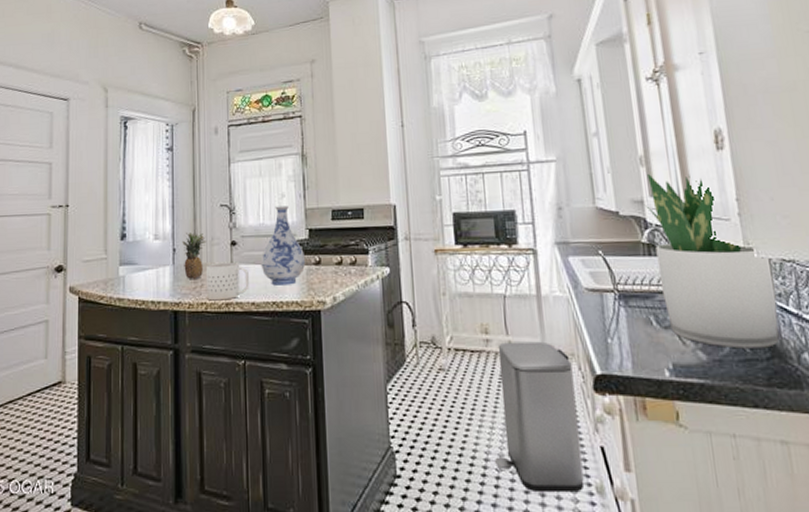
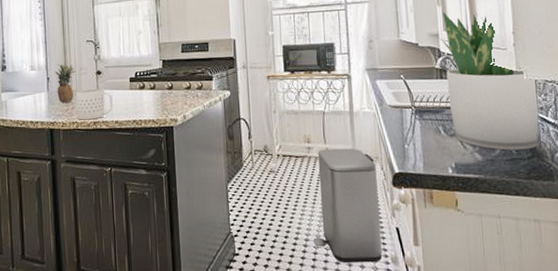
vase: present [260,205,306,287] -> none [122,41,160,108]

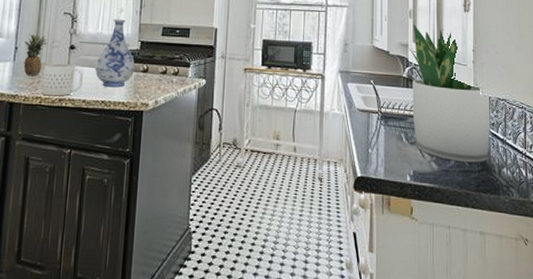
vase: none [122,41,160,108] -> present [94,19,136,89]
pedal bin: present [313,148,382,263] -> none [272,147,340,268]

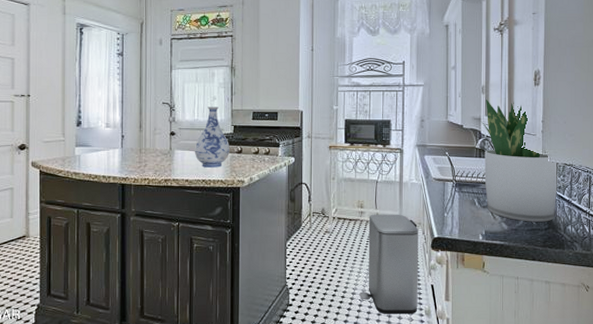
fruit: present [23,34,47,75] -> none [130,123,150,160]
mug: present [41,63,83,96] -> none [148,148,184,177]
pedal bin: none [272,147,340,268] -> present [359,214,418,315]

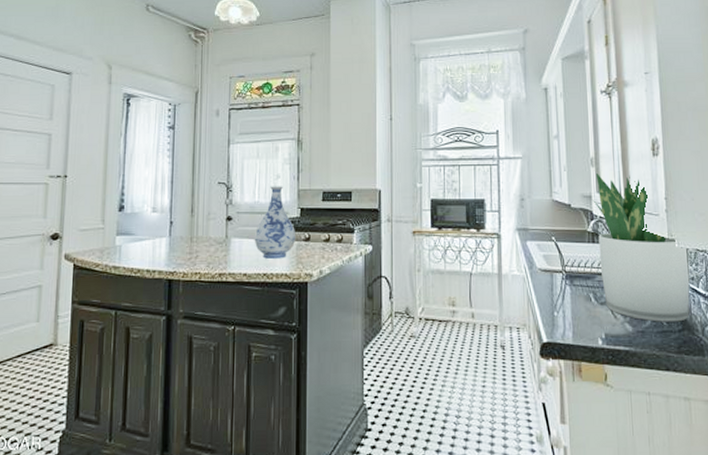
pedal bin: present [359,214,418,315] -> none [454,313,527,442]

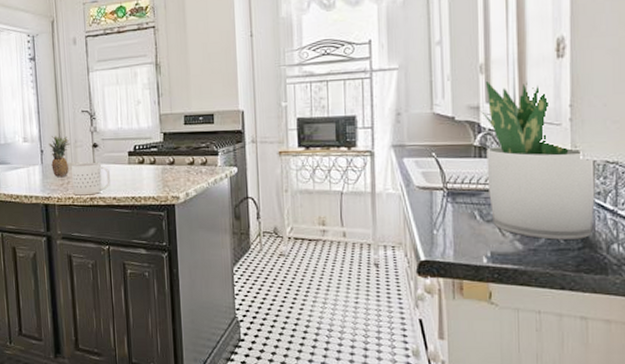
fruit: none [180,207,203,250] -> present [49,136,70,177]
mug: none [200,235,242,271] -> present [71,162,110,196]
vase: present [254,186,296,260] -> none [120,111,161,184]

